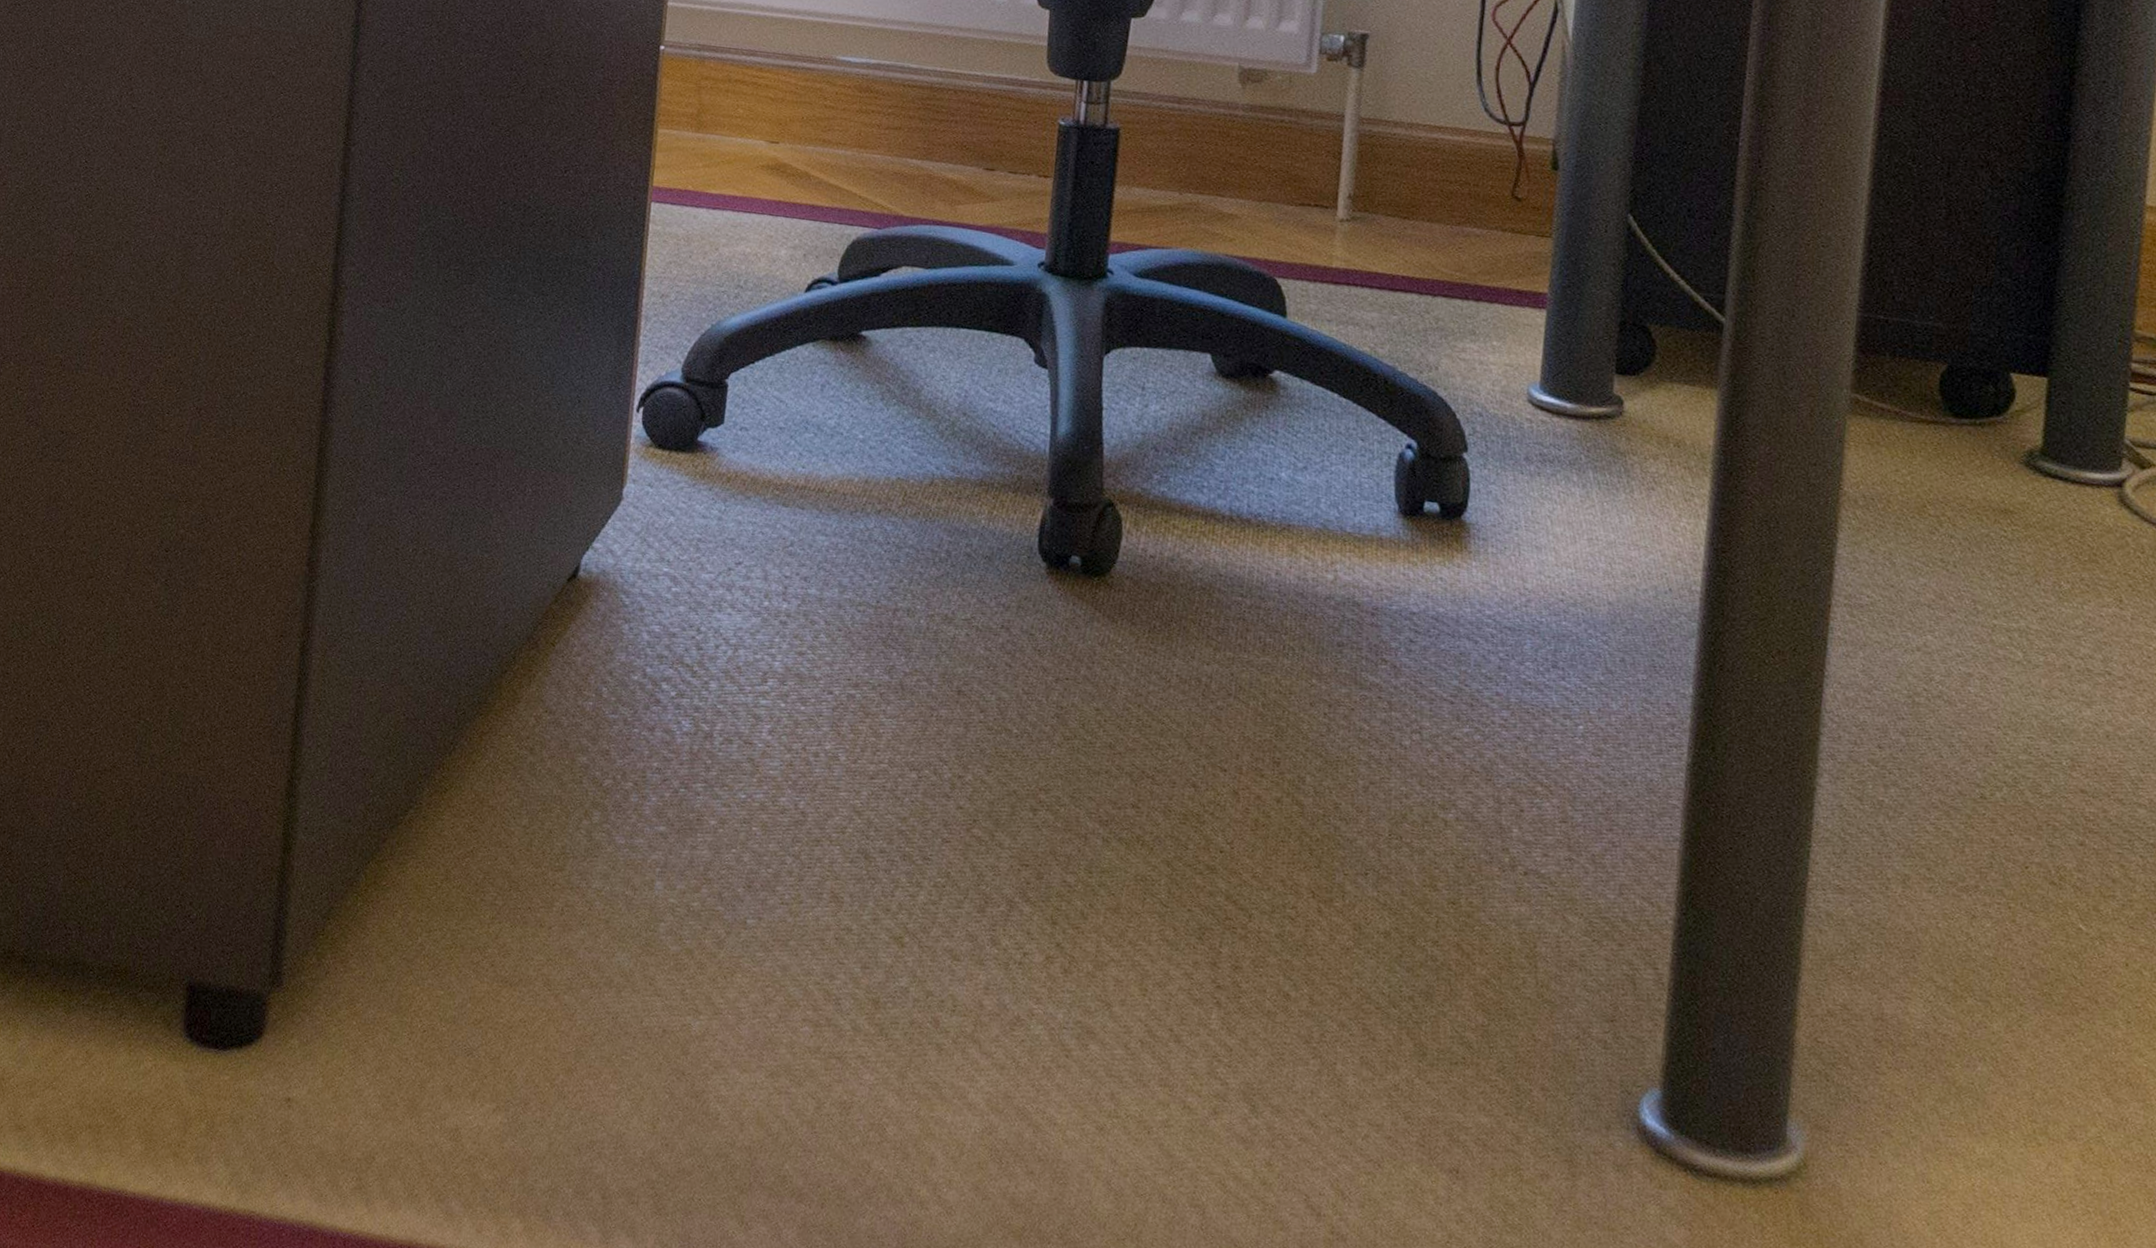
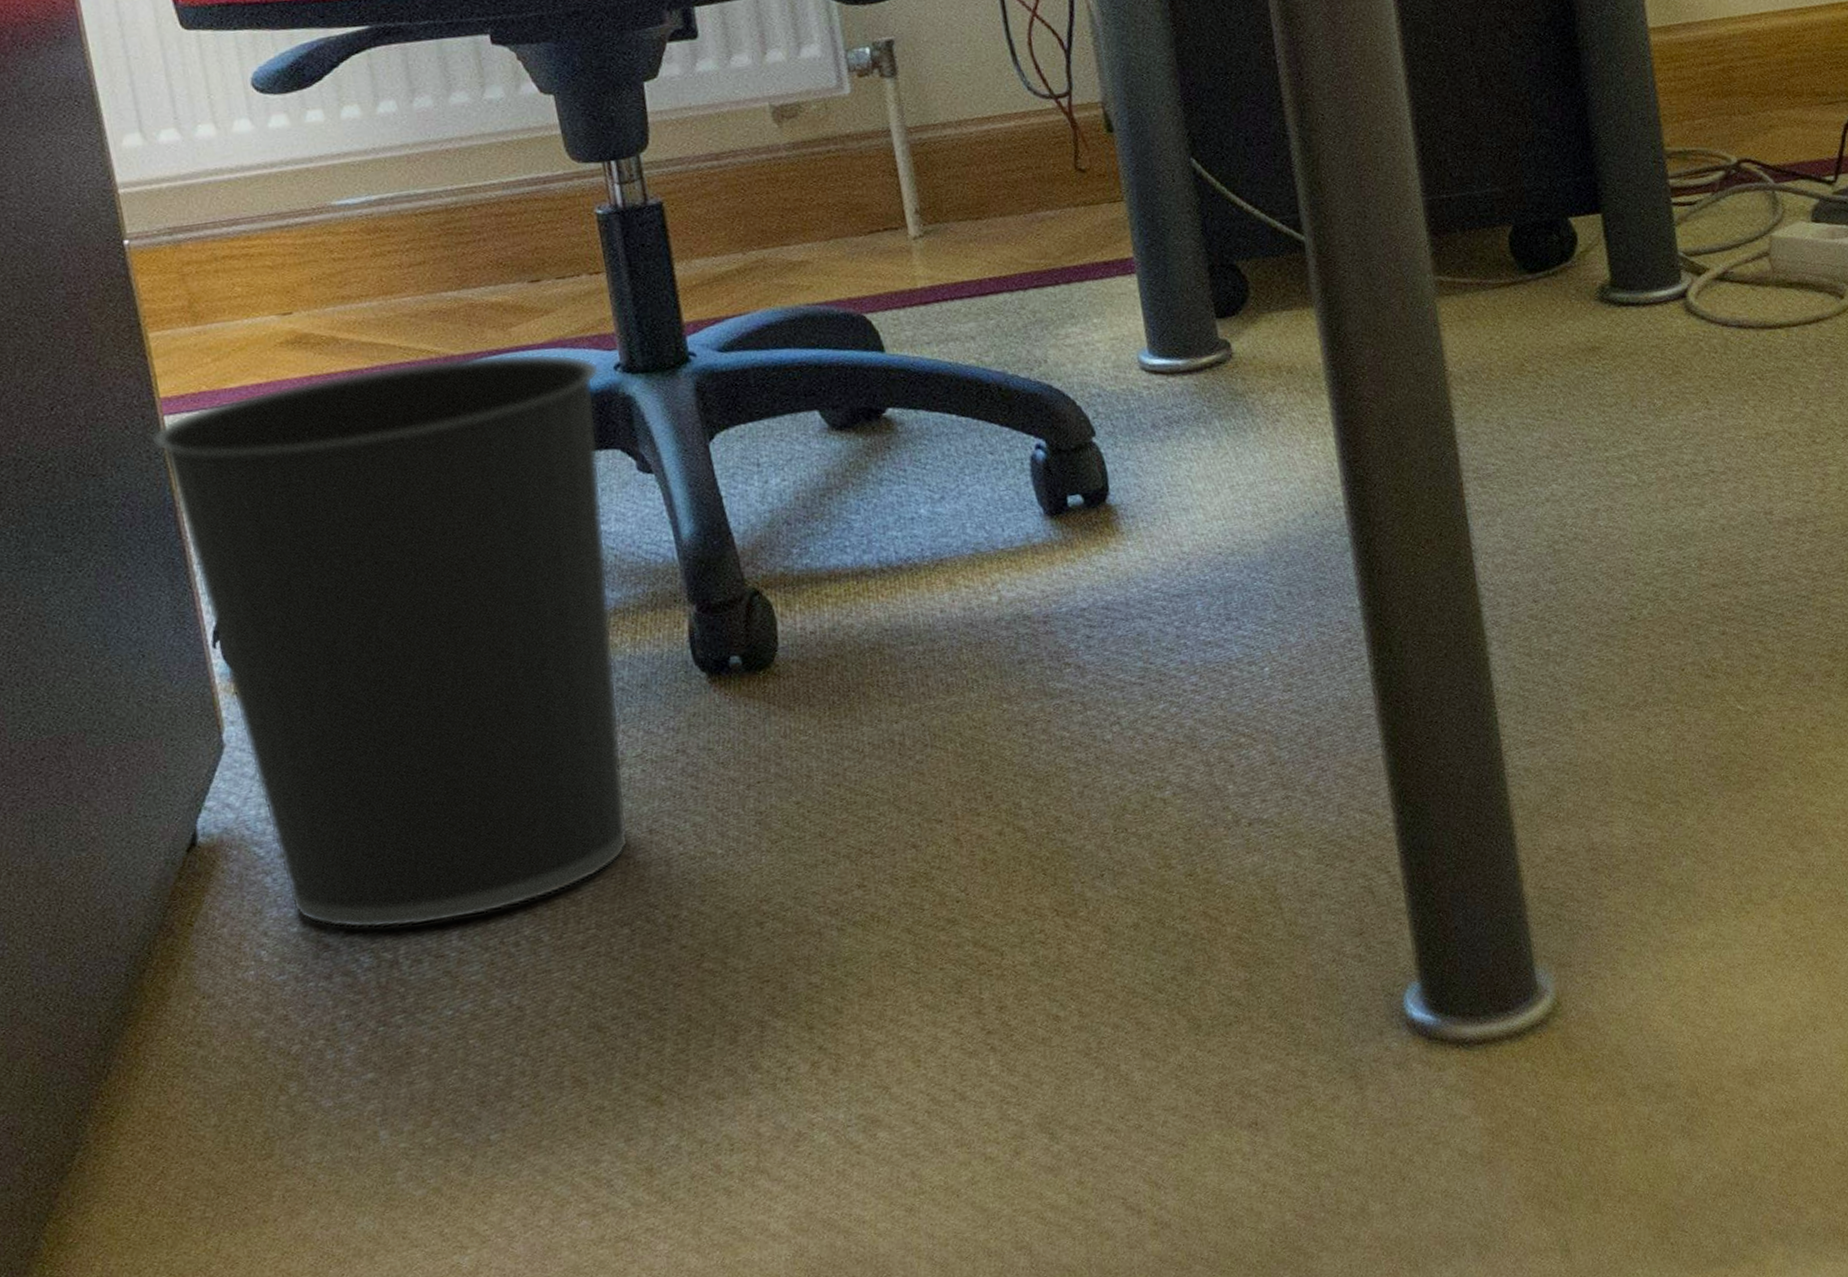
wastebasket: none [635,202,1025,721] -> present [151,353,629,929]

